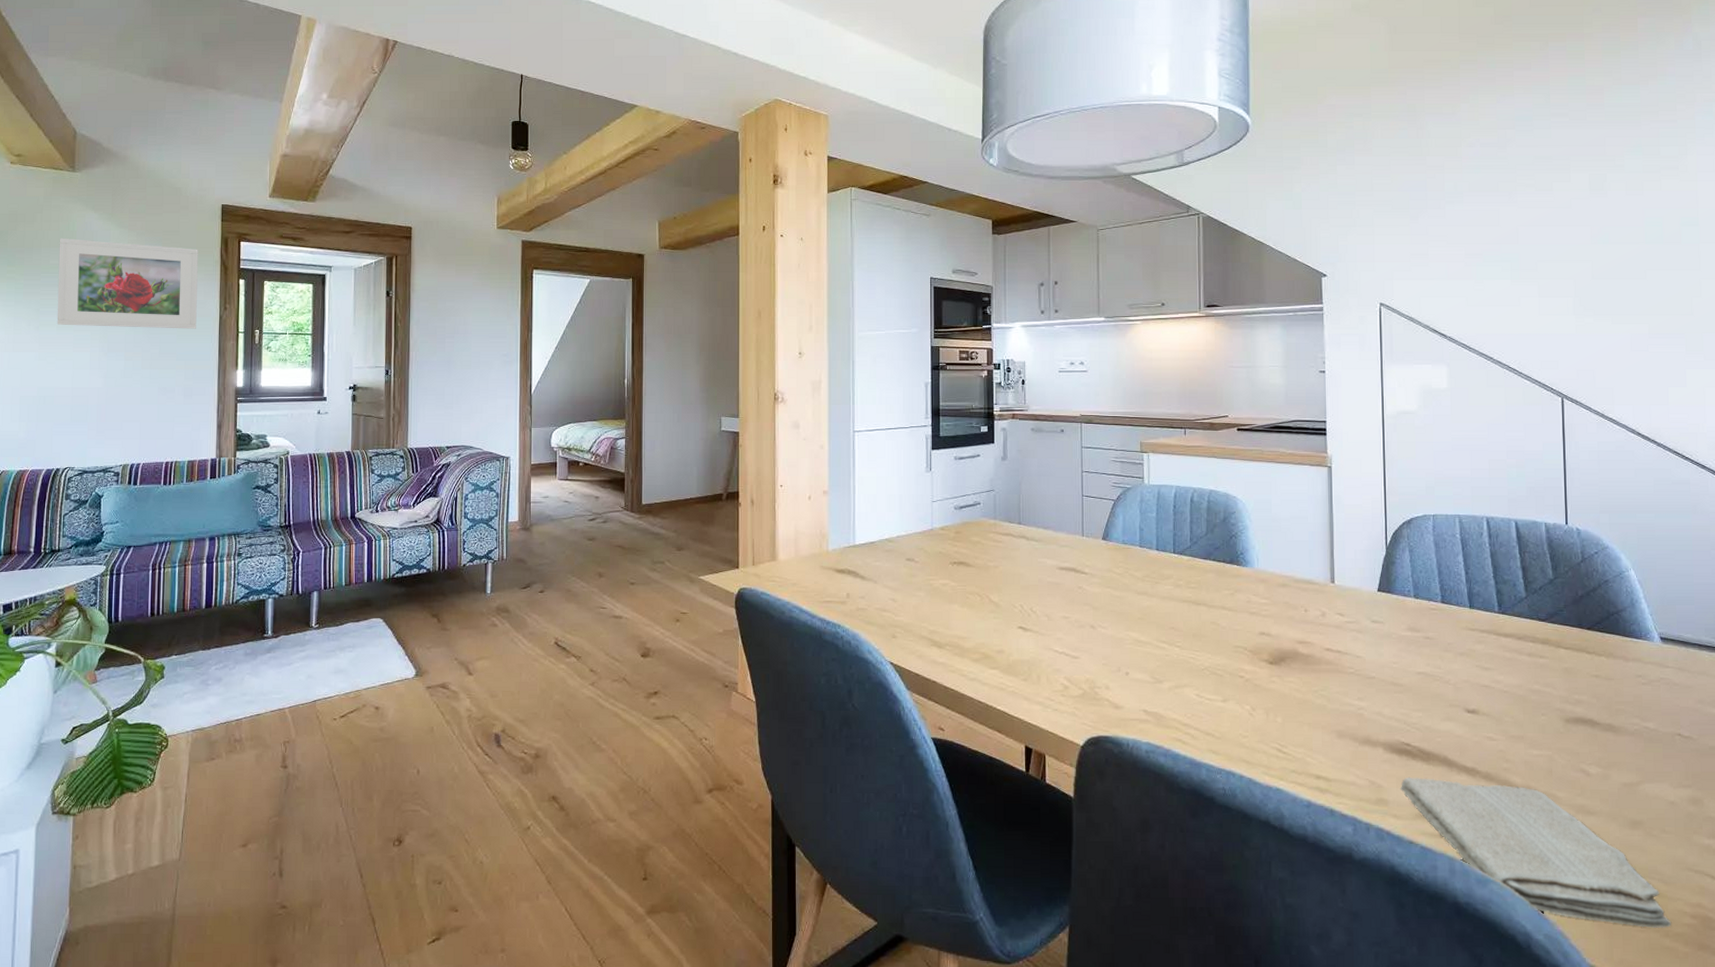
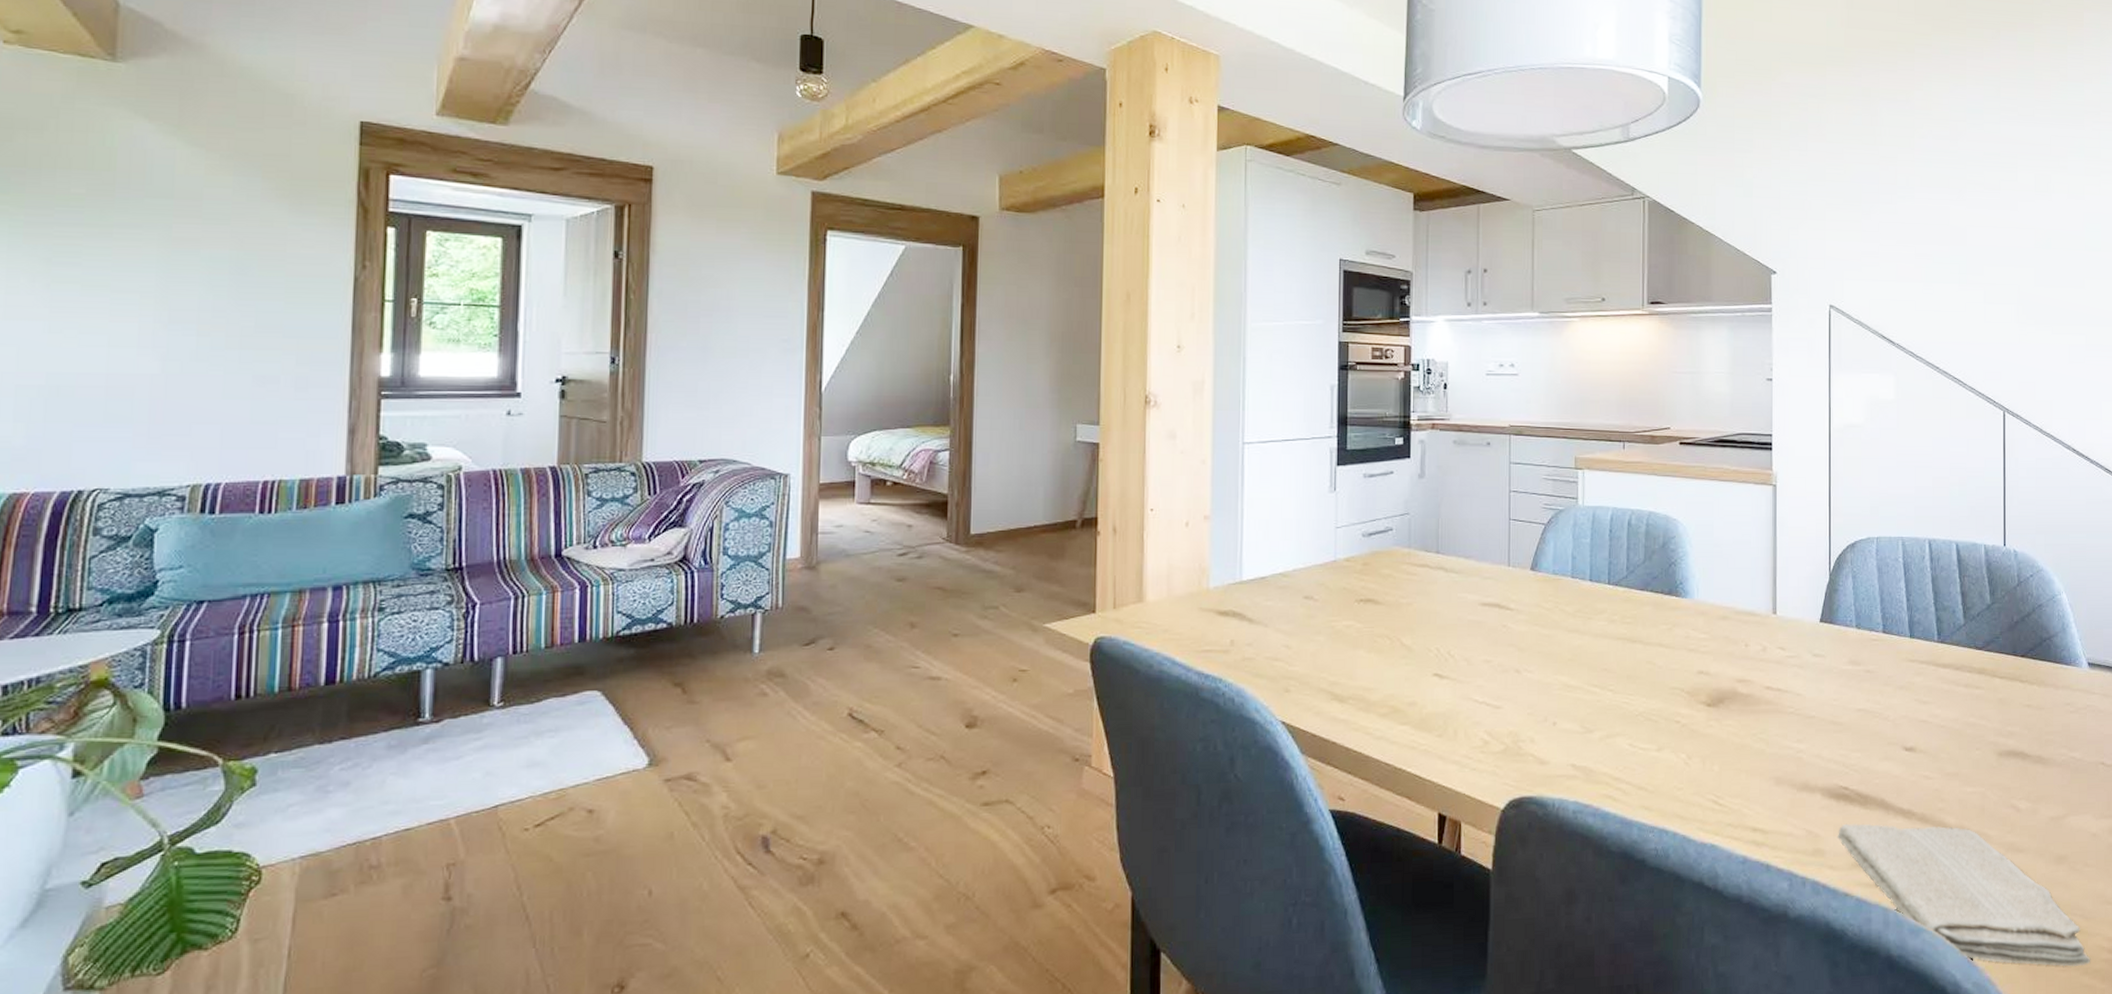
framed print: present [56,238,198,329] -> none [81,157,321,295]

